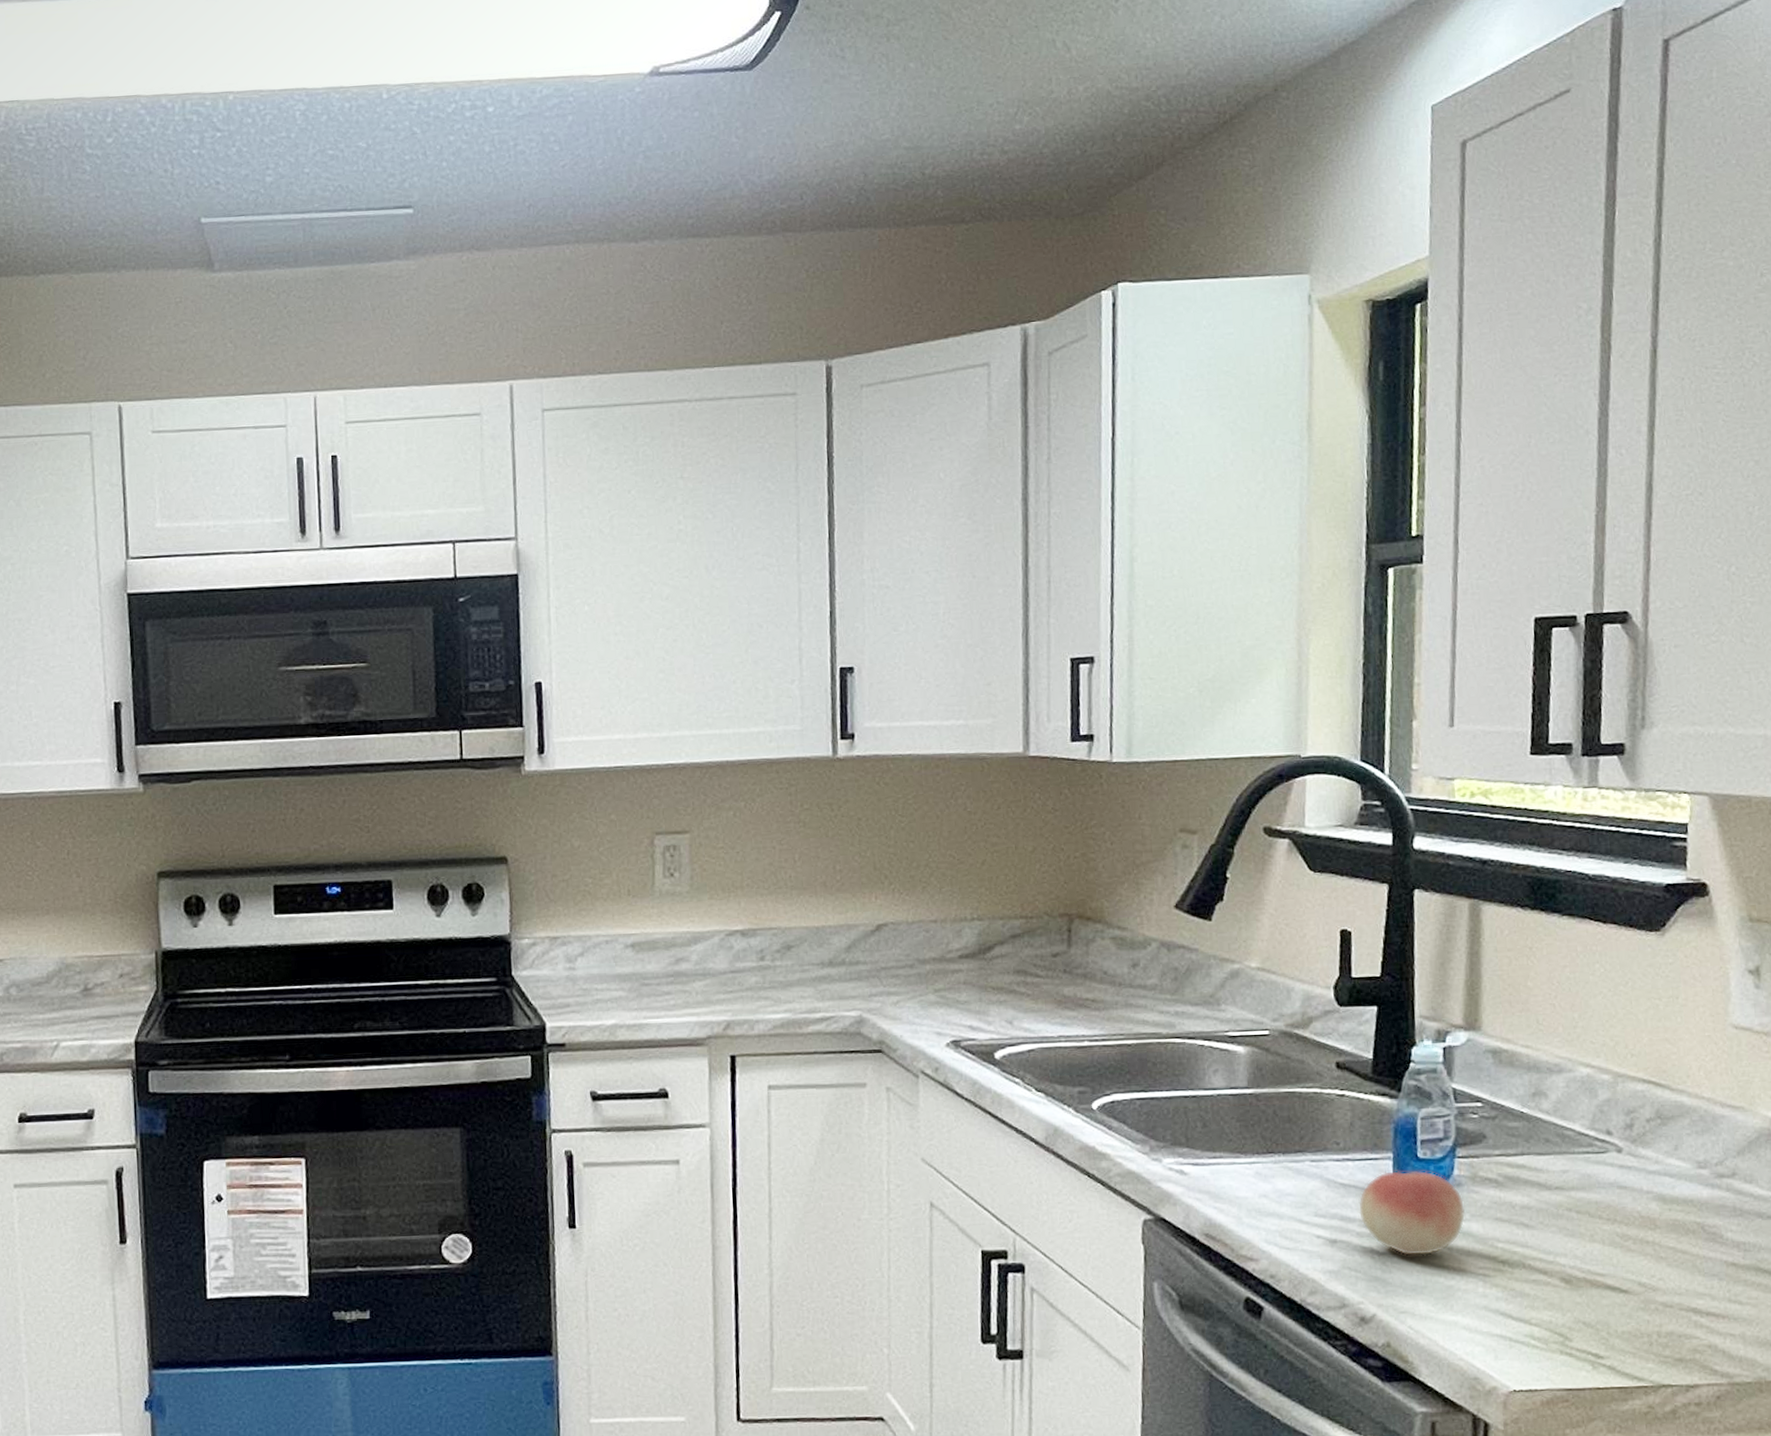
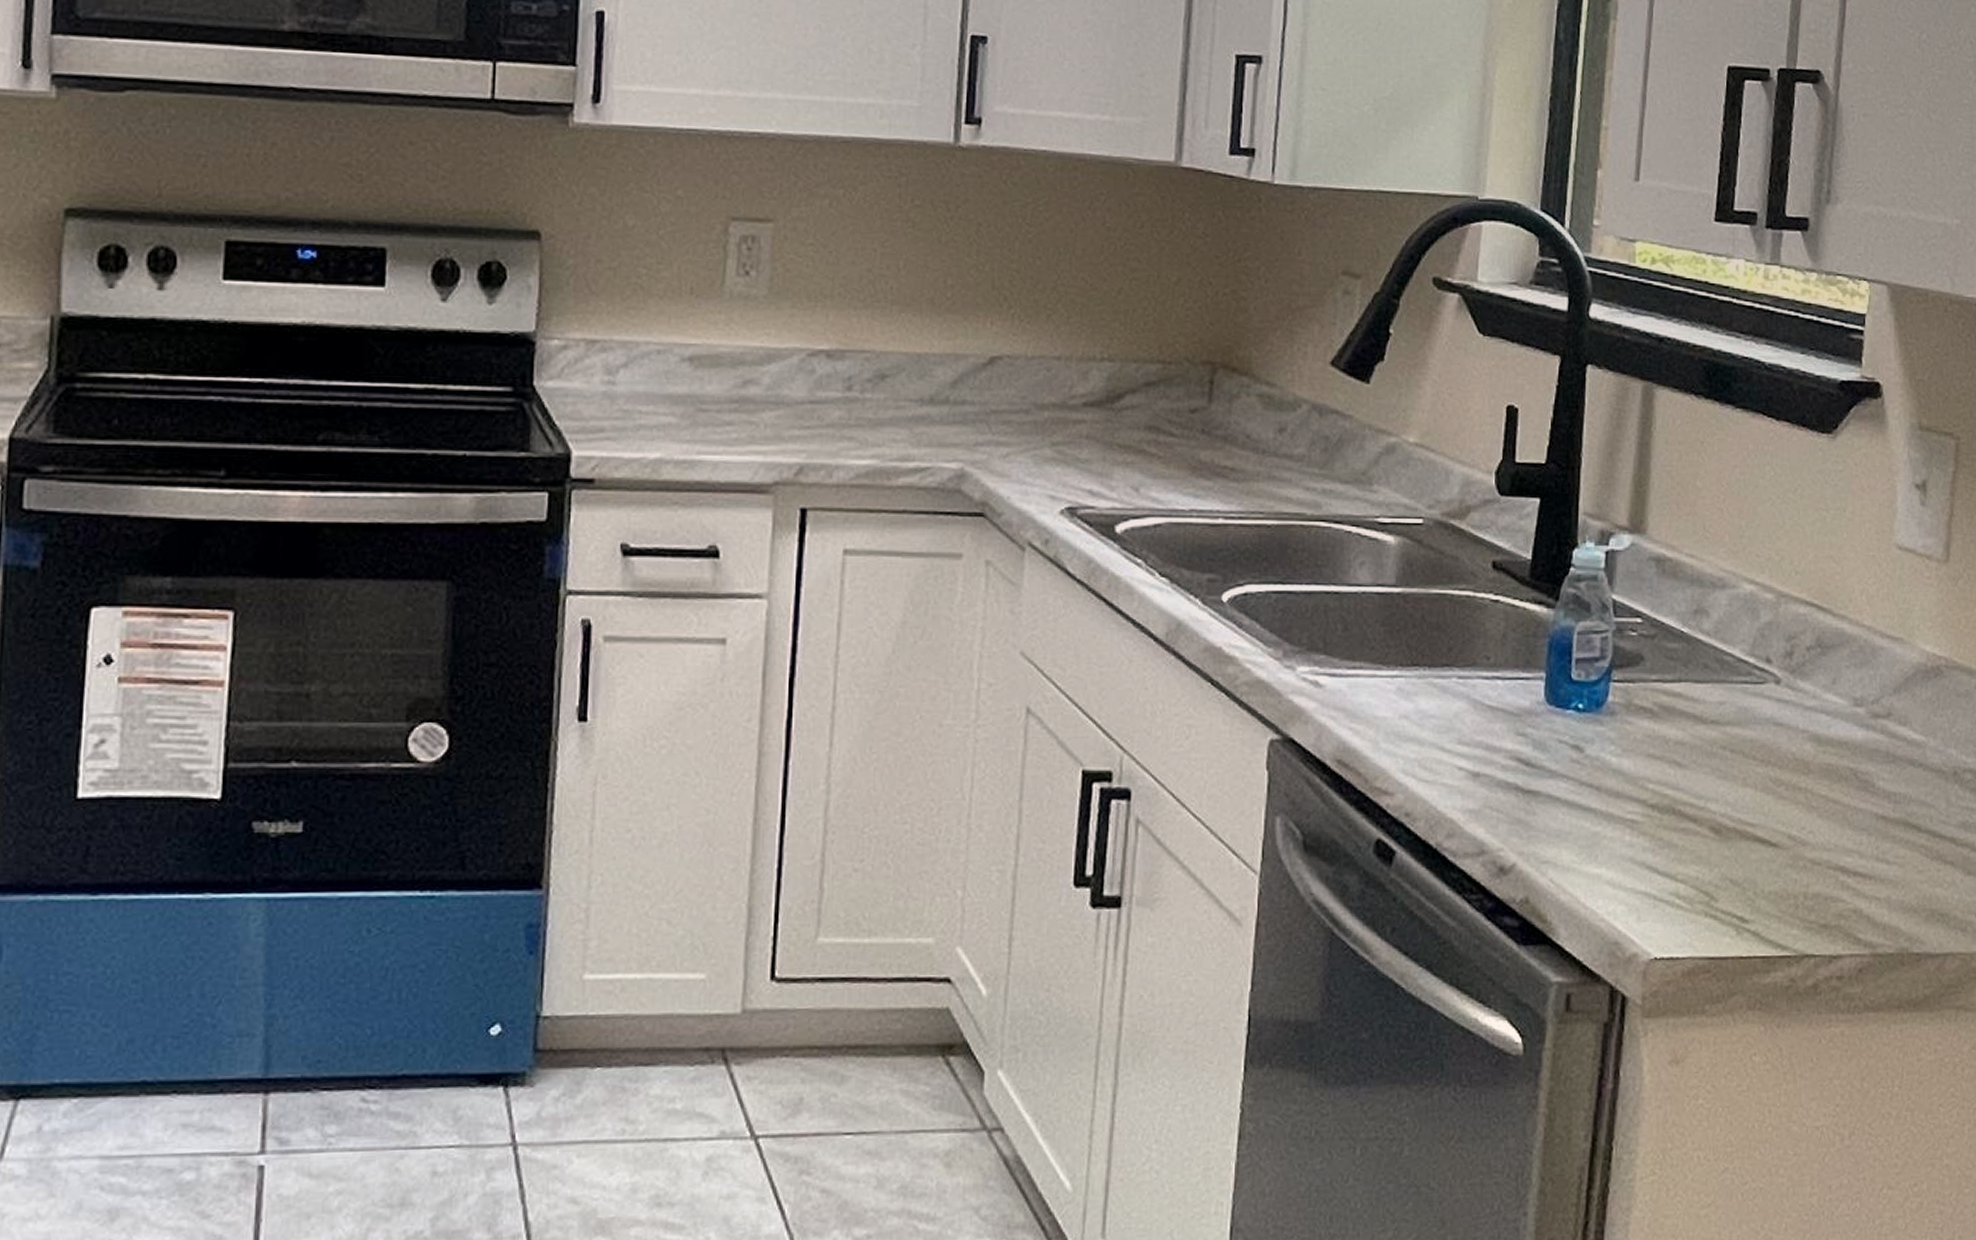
fruit: present [1358,1170,1466,1257] -> none [1504,693,1618,796]

